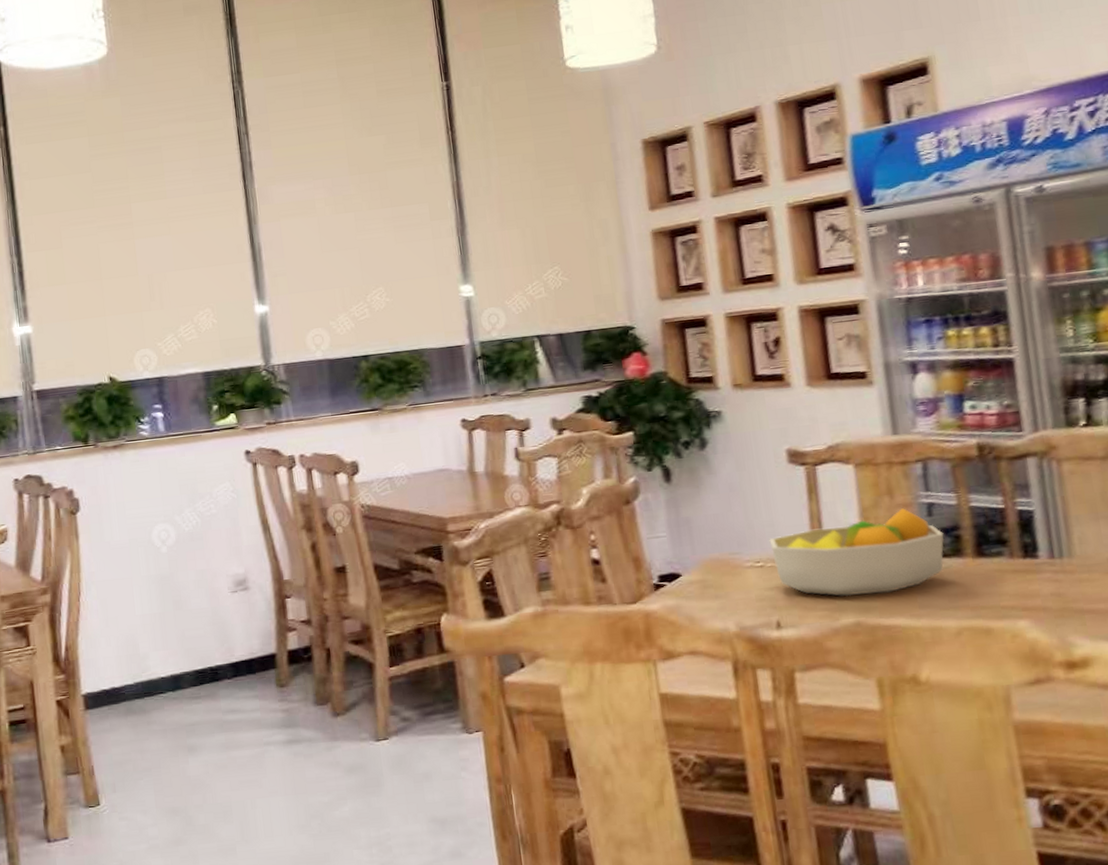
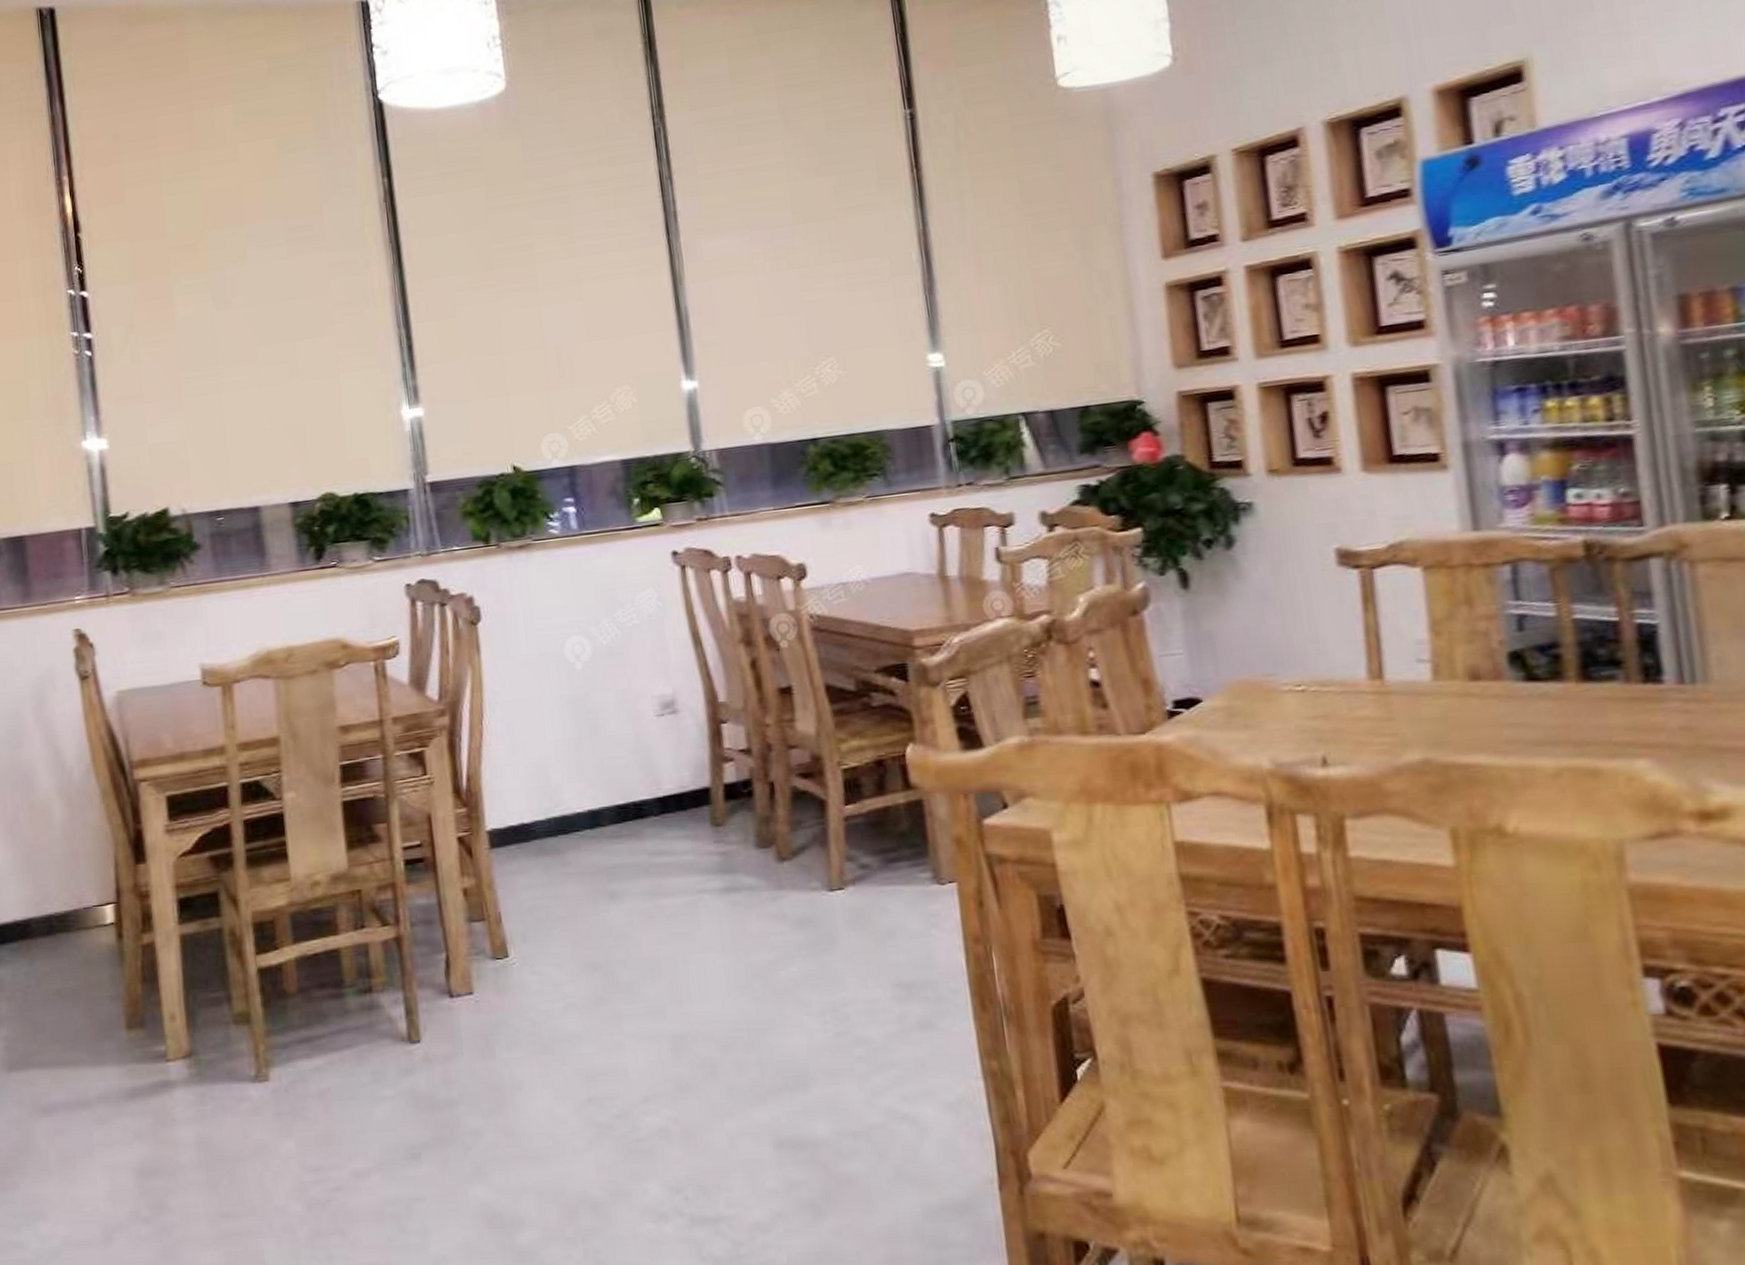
fruit bowl: present [769,508,945,597] -> none [1313,621,1540,729]

